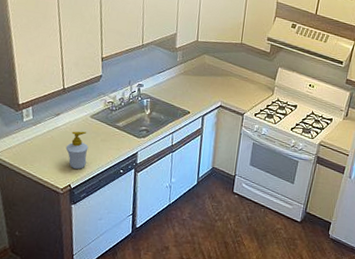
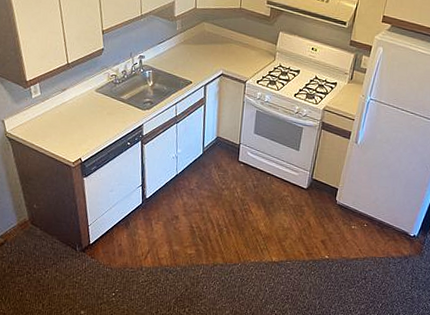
soap bottle: present [65,131,89,169] -> none [74,105,96,143]

